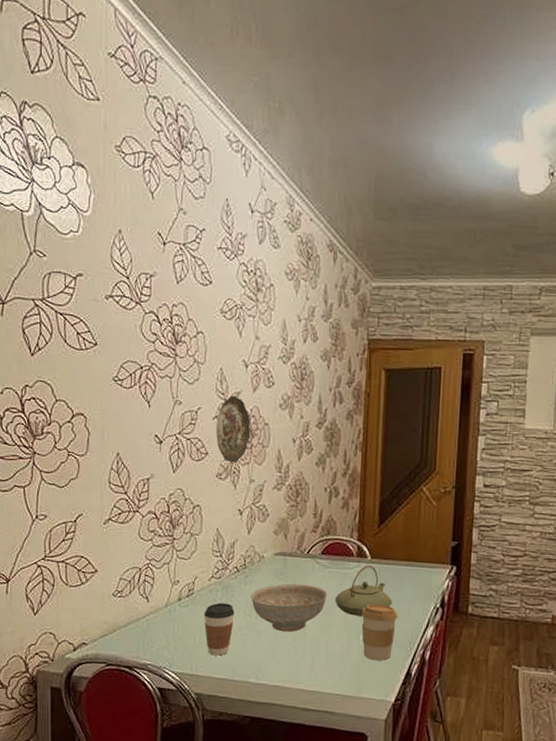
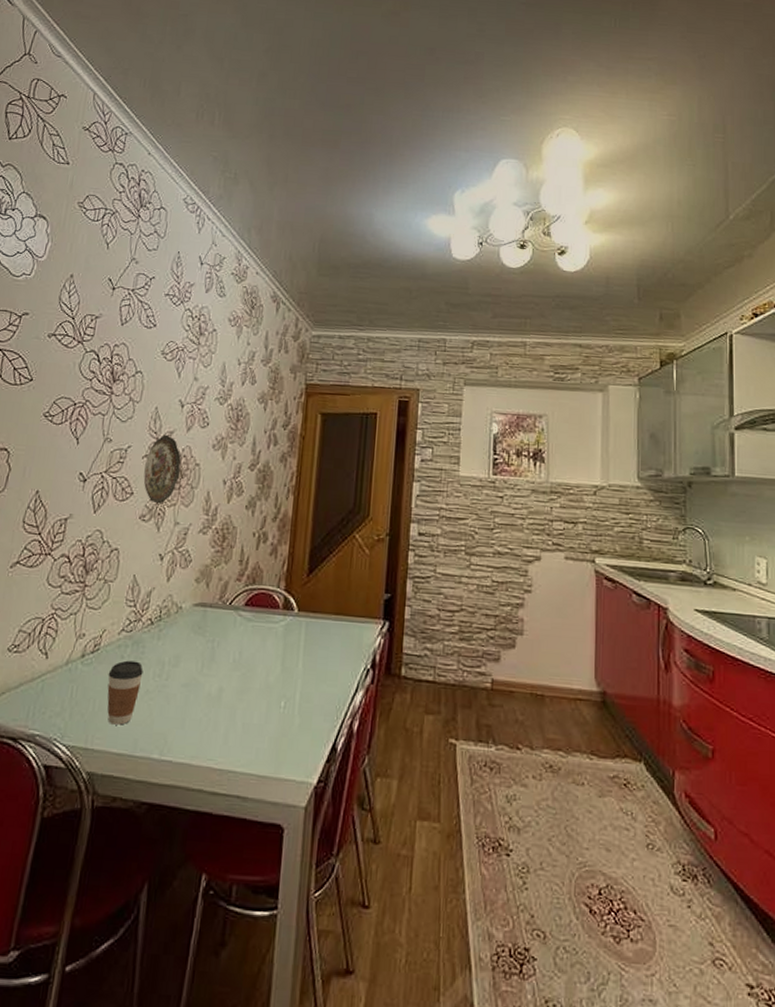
decorative bowl: present [251,583,328,632] -> none [163,639,249,697]
teapot: present [335,566,393,616] -> none [256,619,320,678]
coffee cup: present [361,604,398,661] -> none [283,664,325,733]

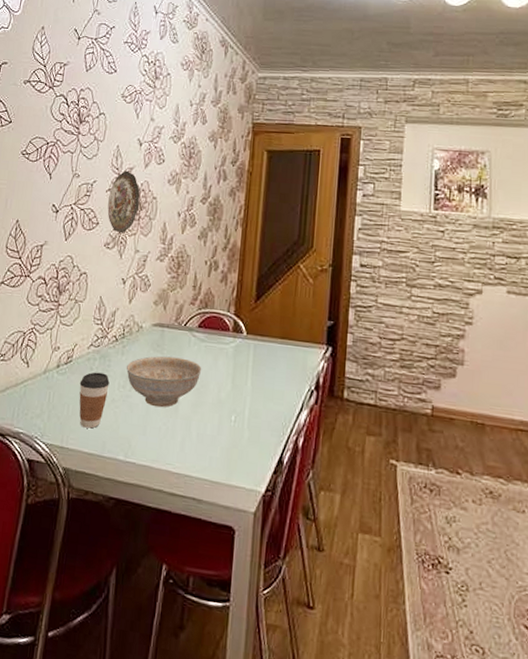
decorative bowl: none [163,639,249,697] -> present [126,356,202,408]

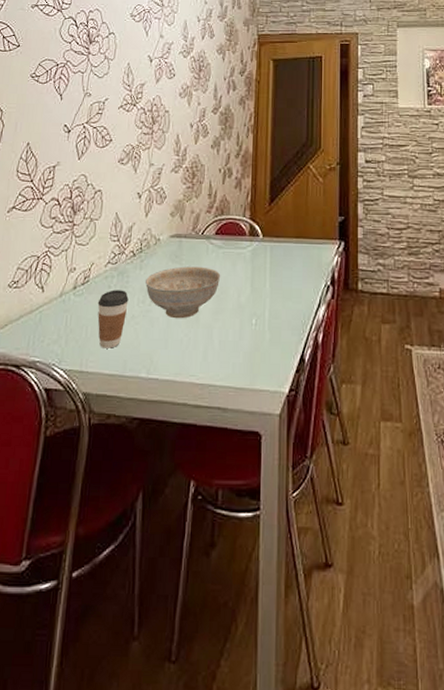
decorative plate: present [107,170,140,234] -> none [120,86,153,148]

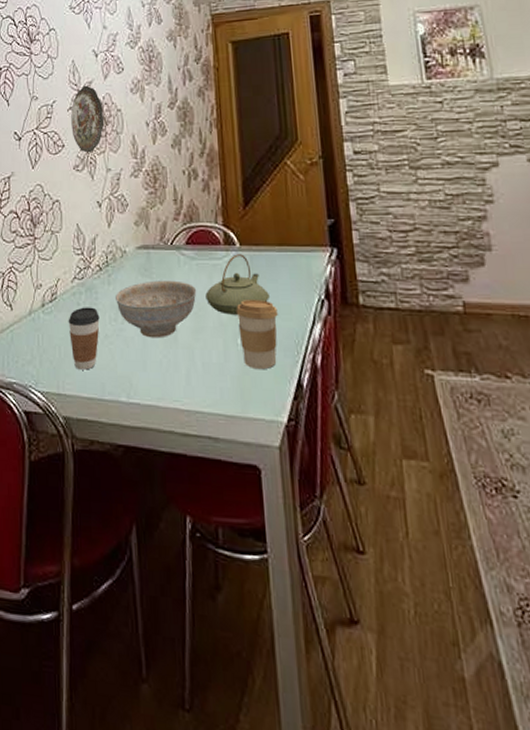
decorative plate: none [120,86,153,148] -> present [71,85,105,153]
teapot: none [228,244,285,298] -> present [205,254,271,315]
coffee cup: none [254,285,290,347] -> present [236,300,278,370]

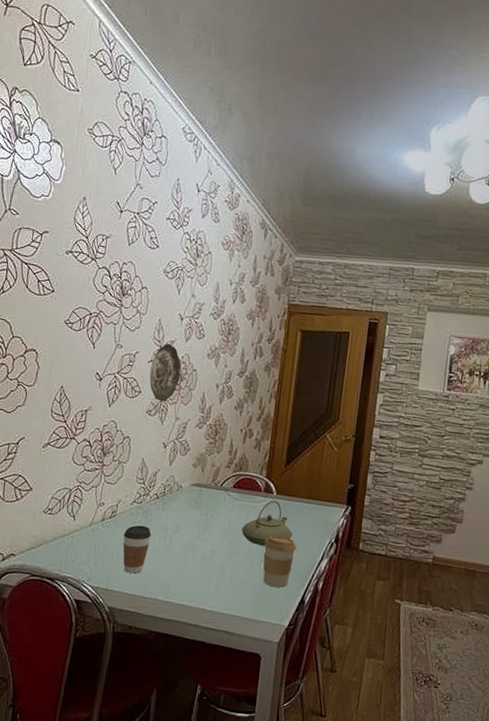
decorative bowl: present [116,280,197,338] -> none [167,512,236,556]

